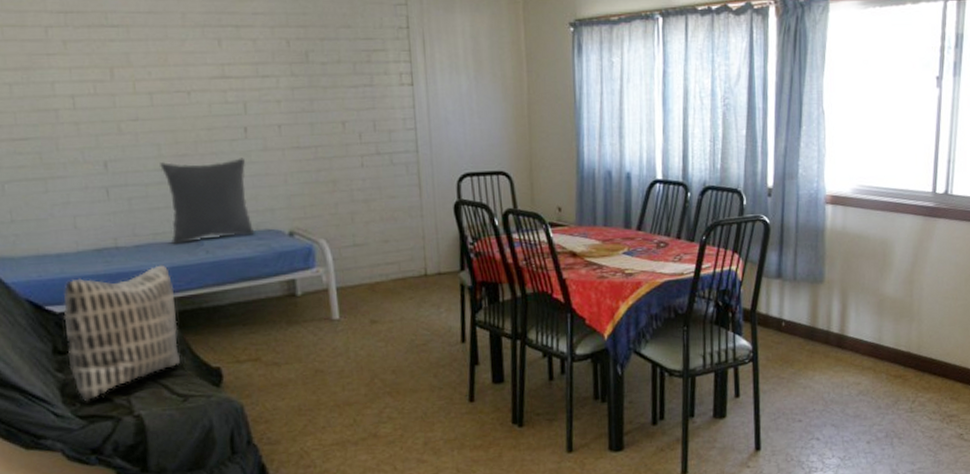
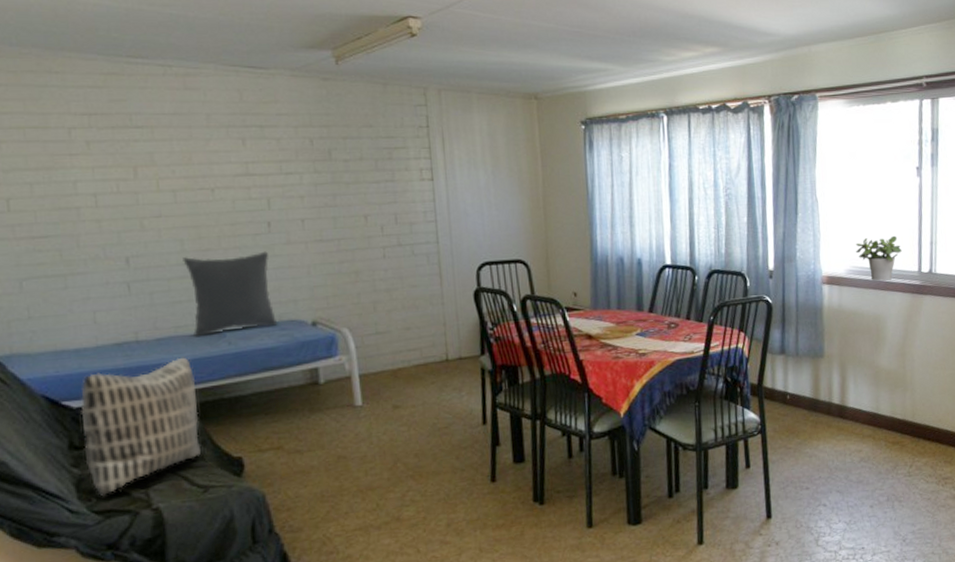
potted plant: none [864,152,915,203] -> present [855,235,902,282]

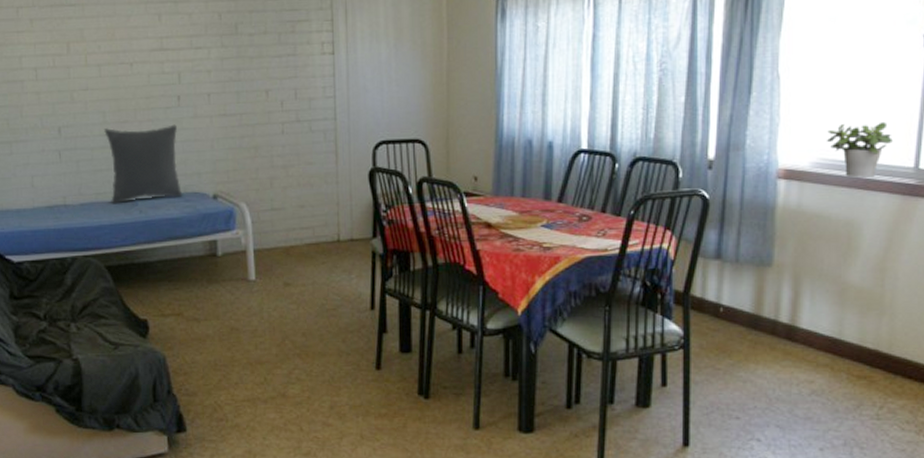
cushion: present [81,357,201,498] -> none [19,222,114,345]

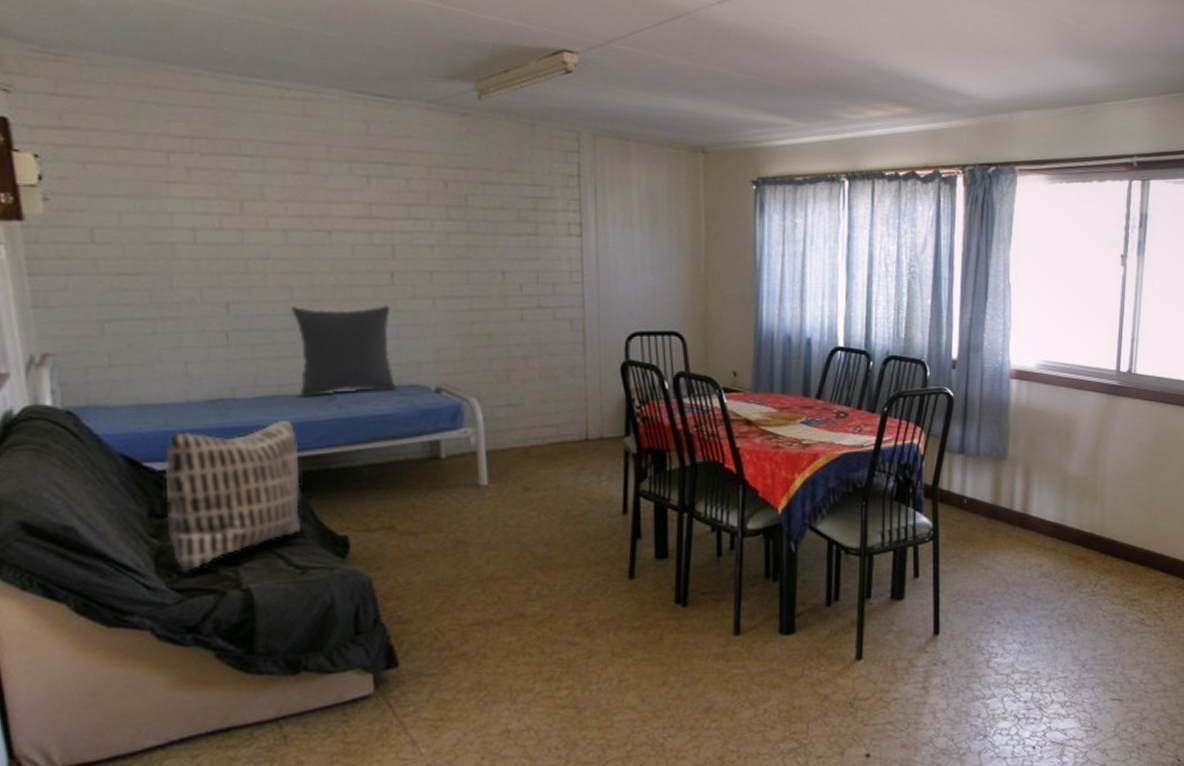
cushion: none [19,222,114,345] -> present [164,419,302,575]
potted plant: present [827,121,893,179] -> none [1049,329,1100,380]

